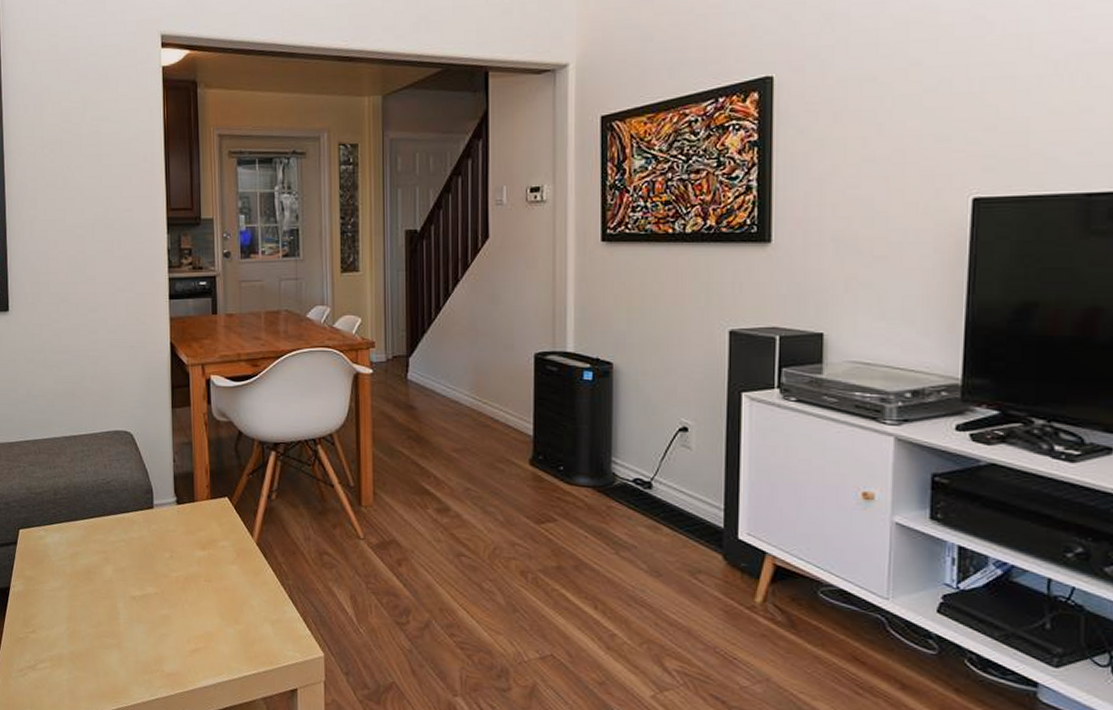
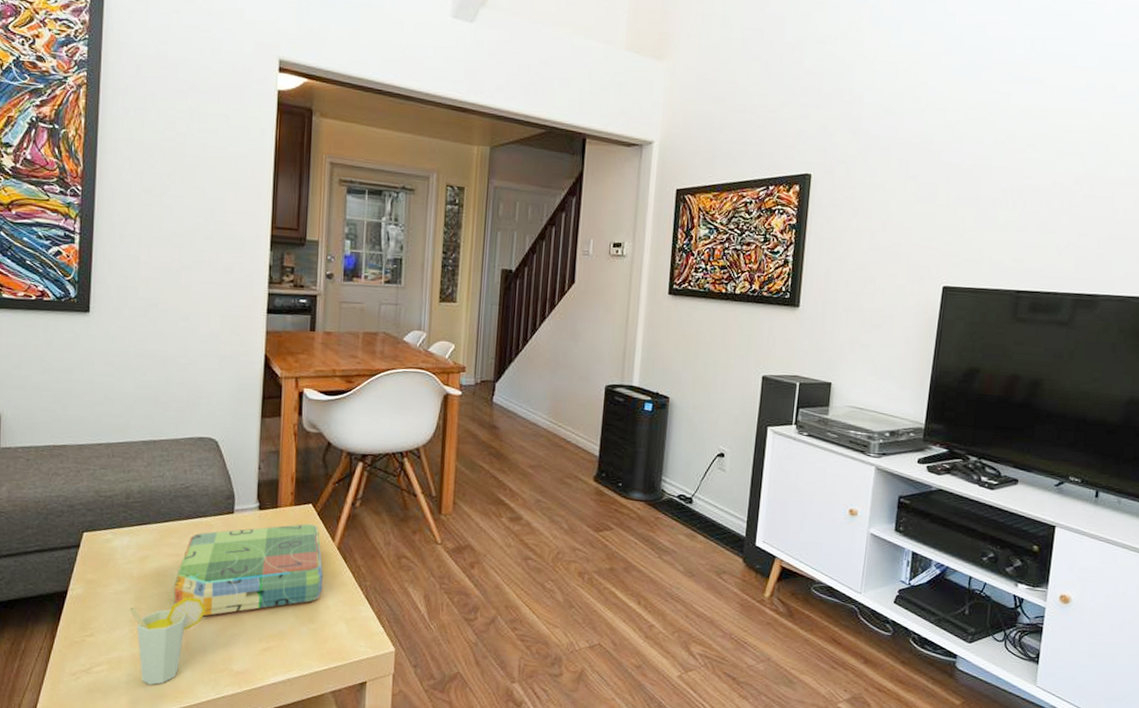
cup: none [65,595,135,684] -> present [129,597,206,686]
board game: none [104,518,245,615] -> present [174,523,323,617]

